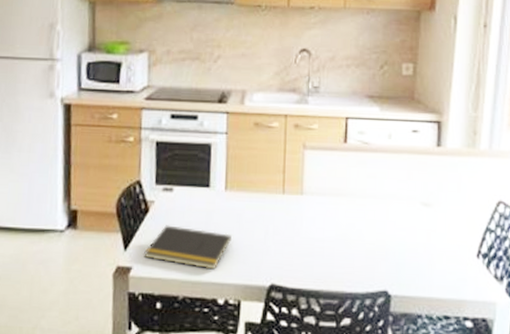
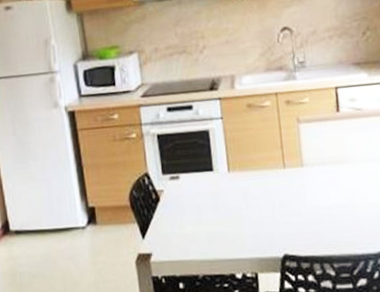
notepad: present [144,225,232,270] -> none [161,210,241,248]

